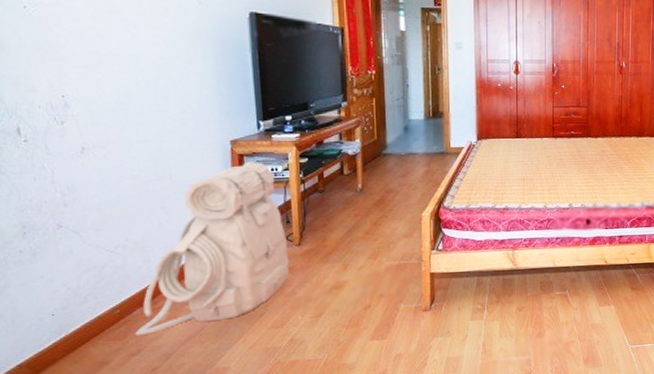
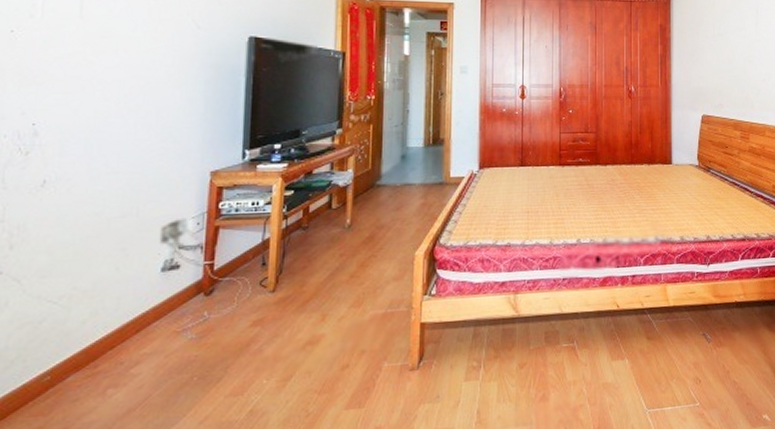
backpack: present [135,161,290,335] -> none [64,194,260,409]

